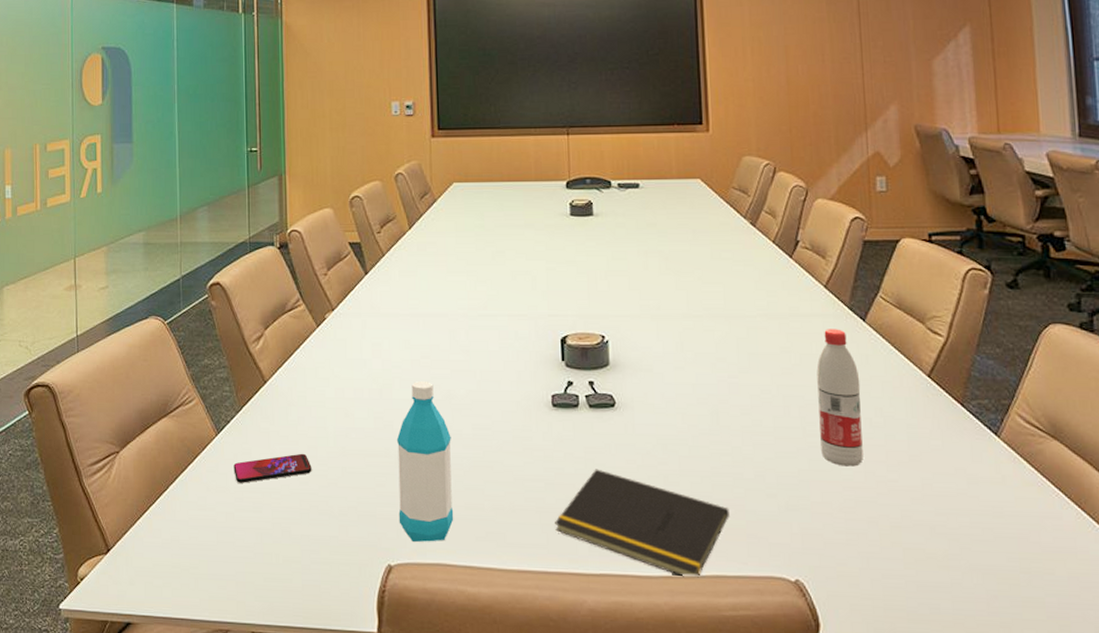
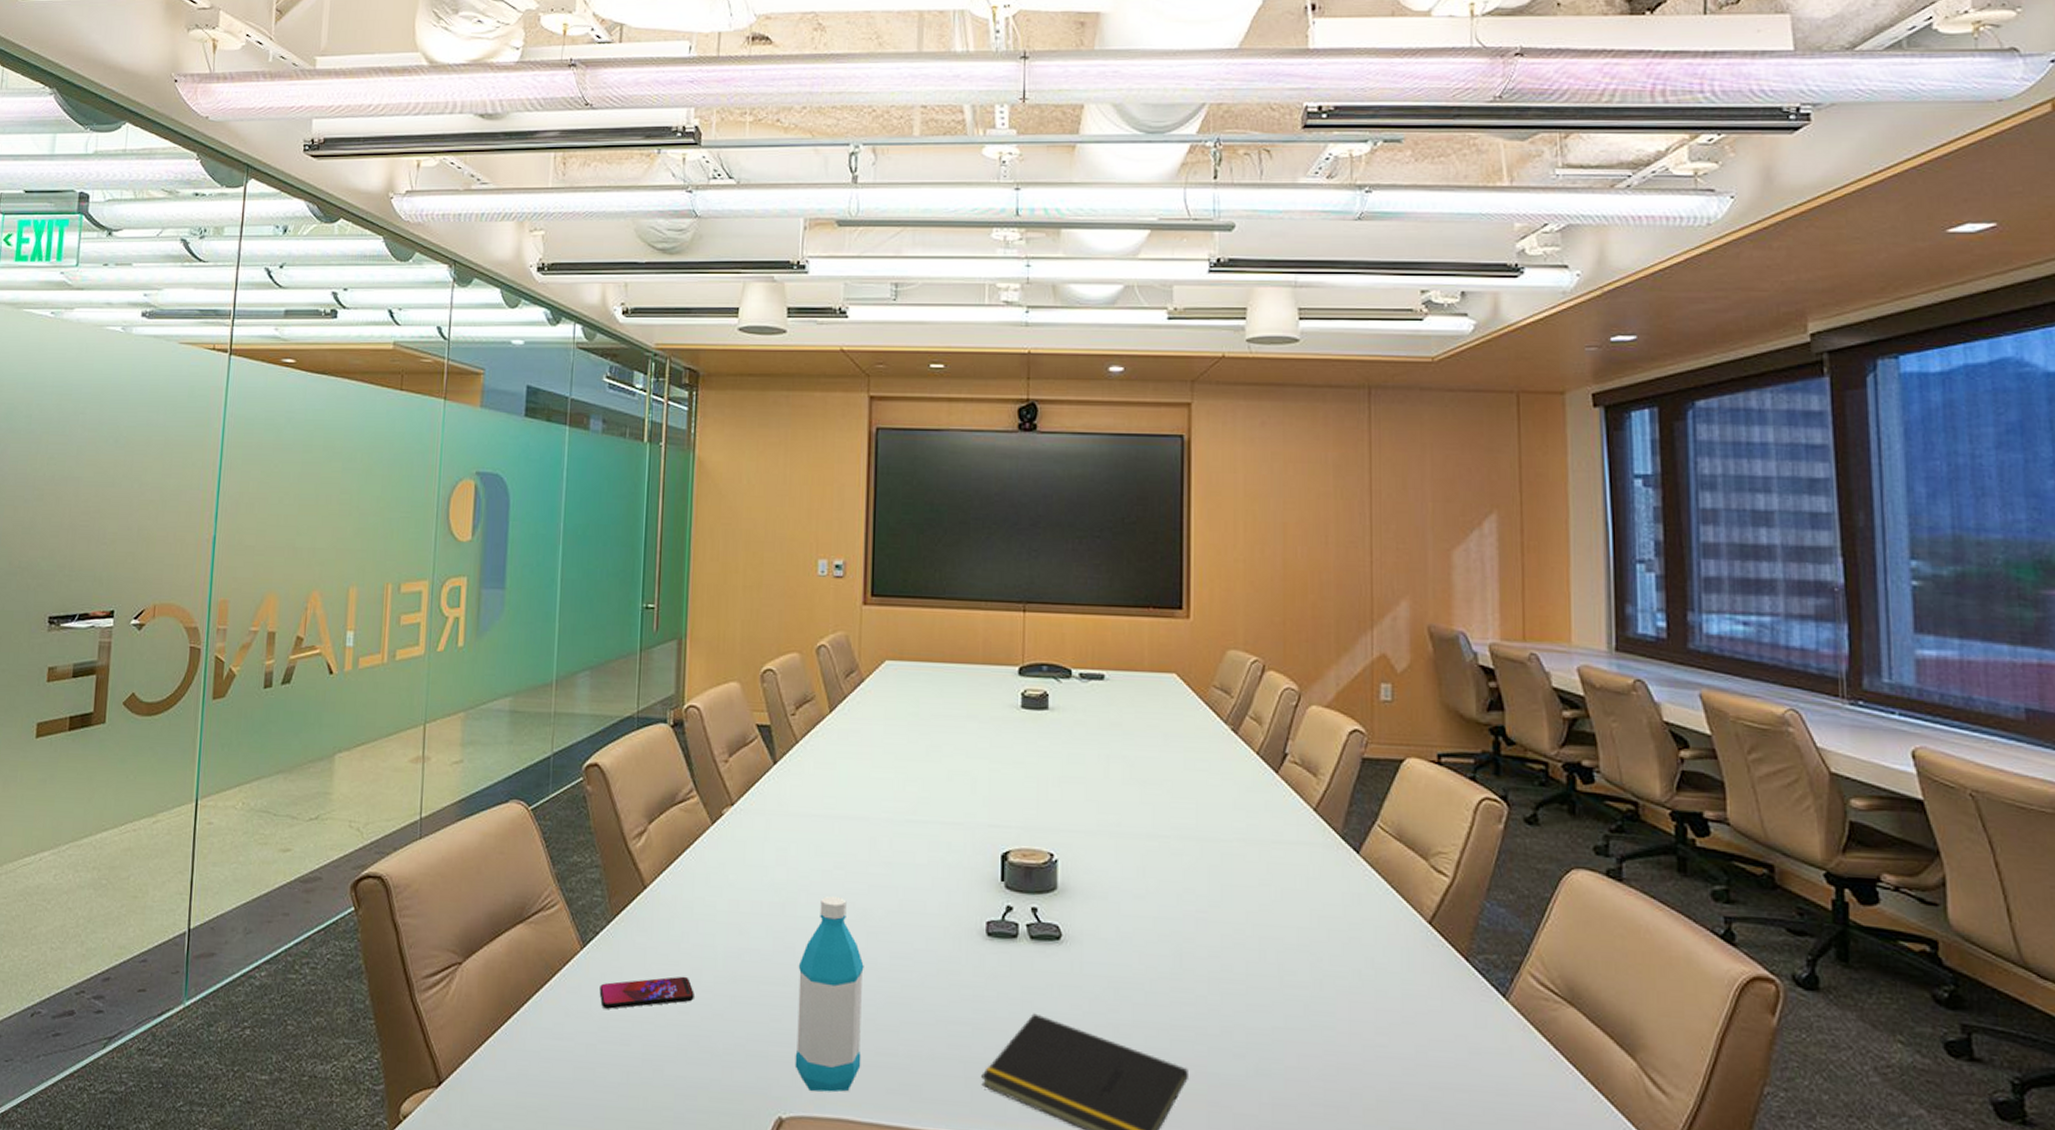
water bottle: present [816,329,863,467] -> none [1300,860,1350,1026]

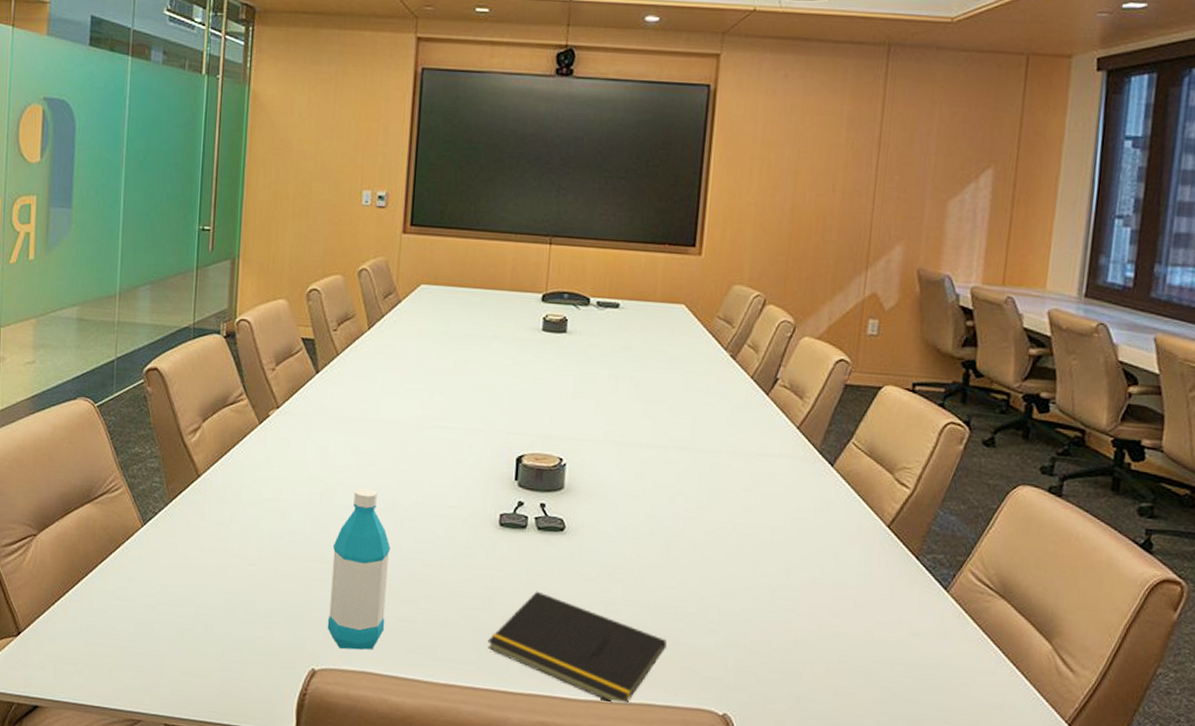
smartphone: present [599,976,694,1009] -> none [158,551,241,577]

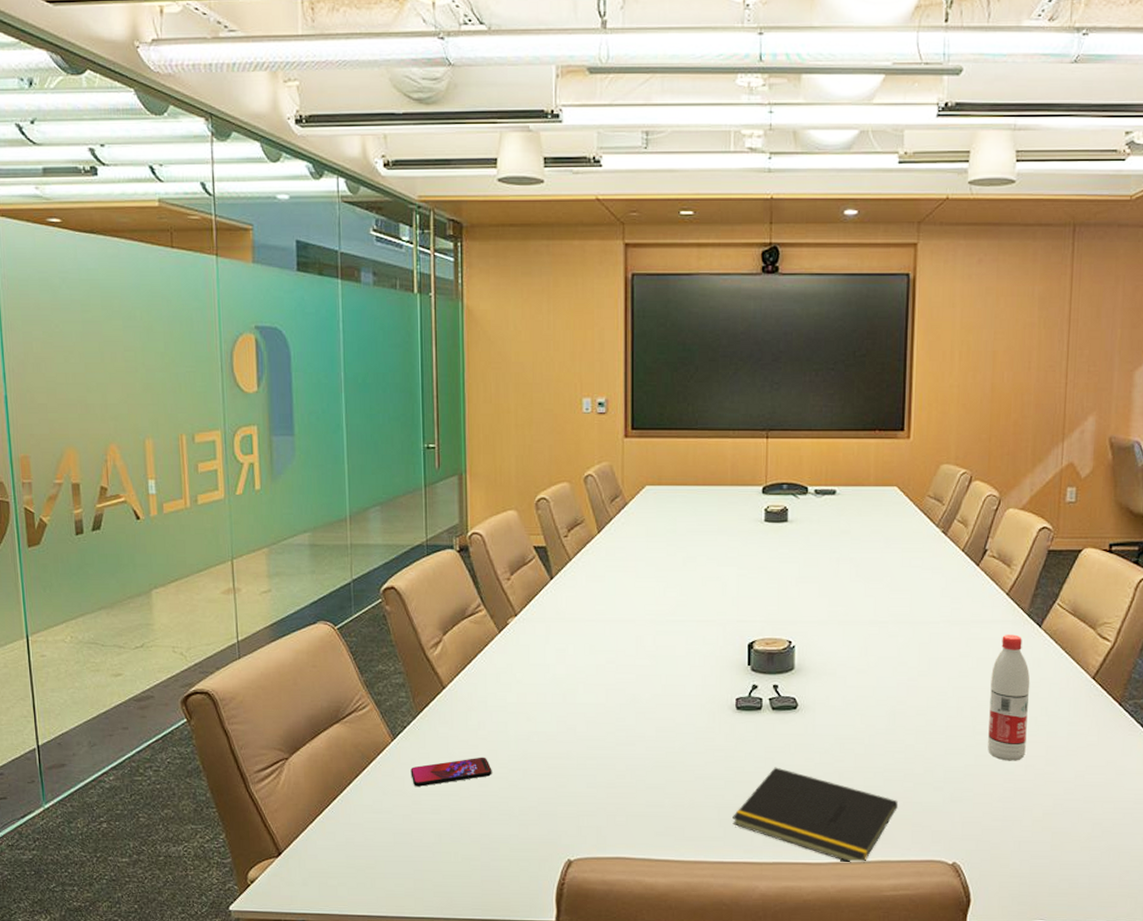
smartphone: none [158,551,241,577] -> present [410,757,492,787]
water bottle: present [327,488,391,650] -> none [579,685,634,838]
water bottle: none [768,471,819,610] -> present [988,634,1030,761]

